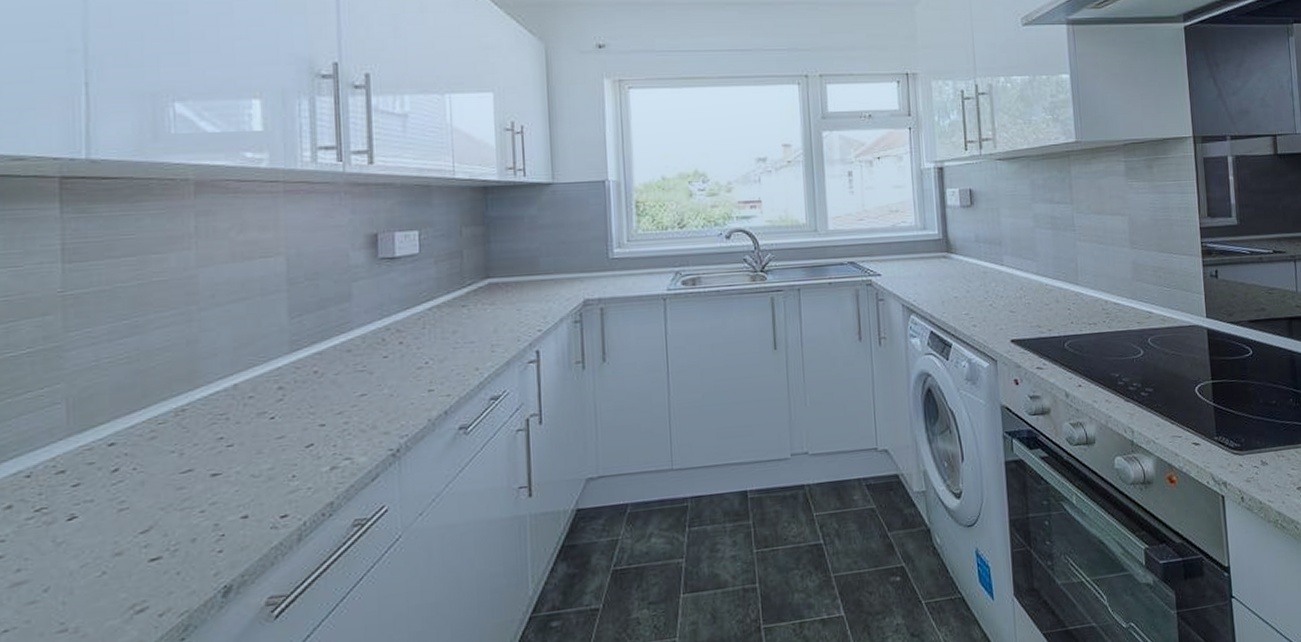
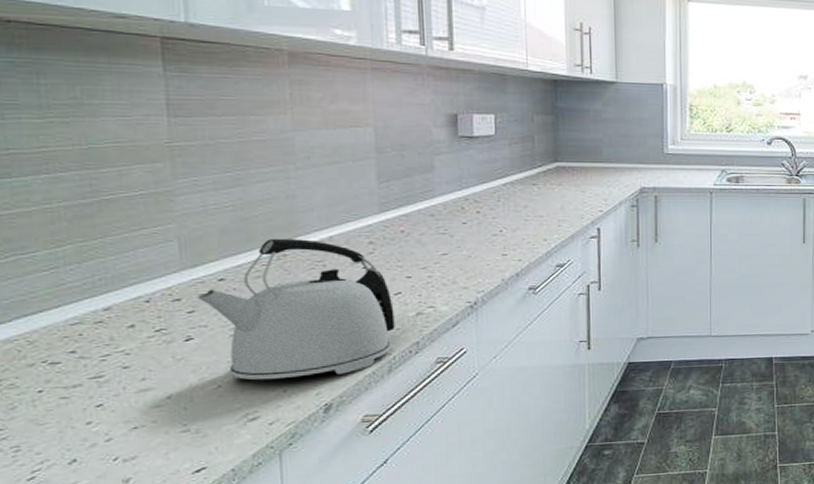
kettle: none [83,389,306,566] -> present [197,238,395,382]

